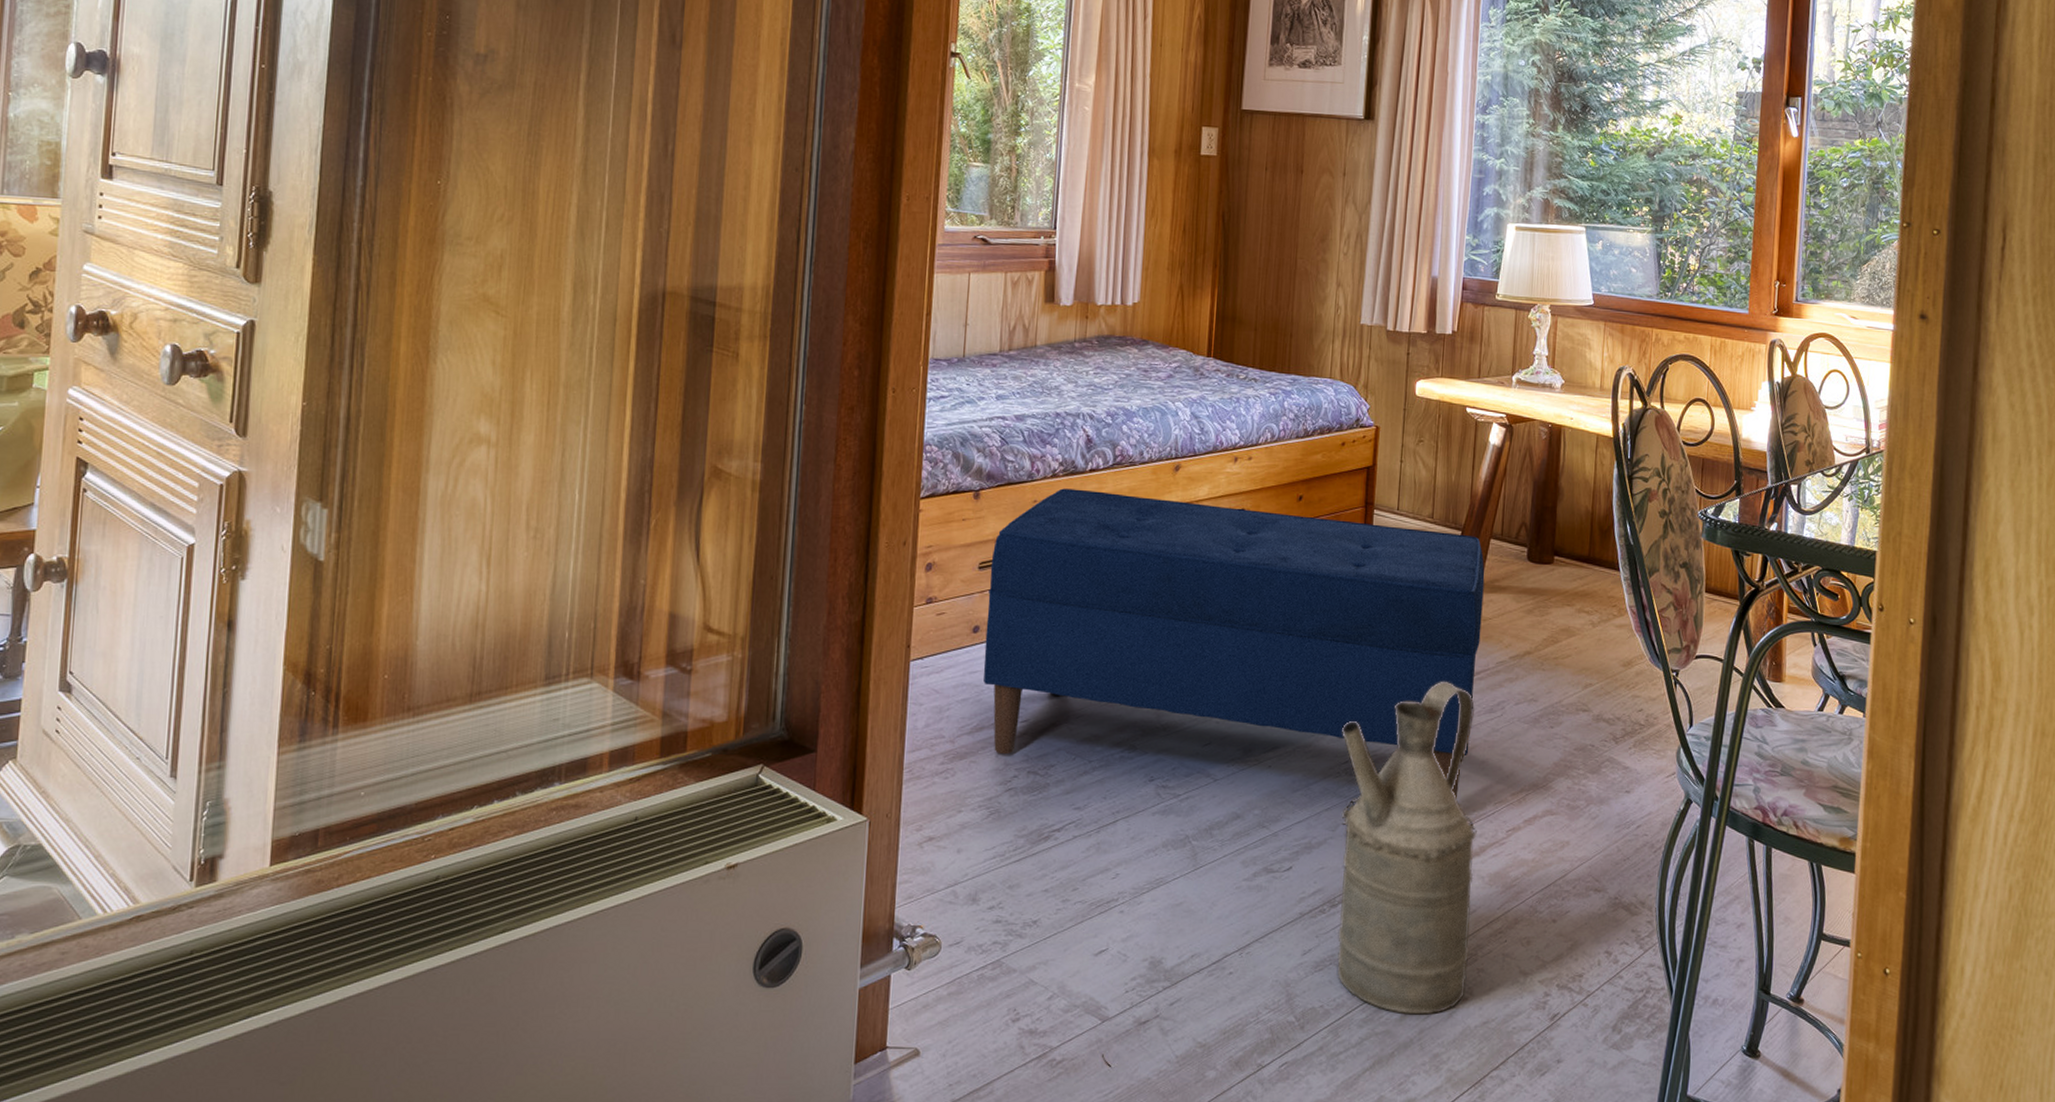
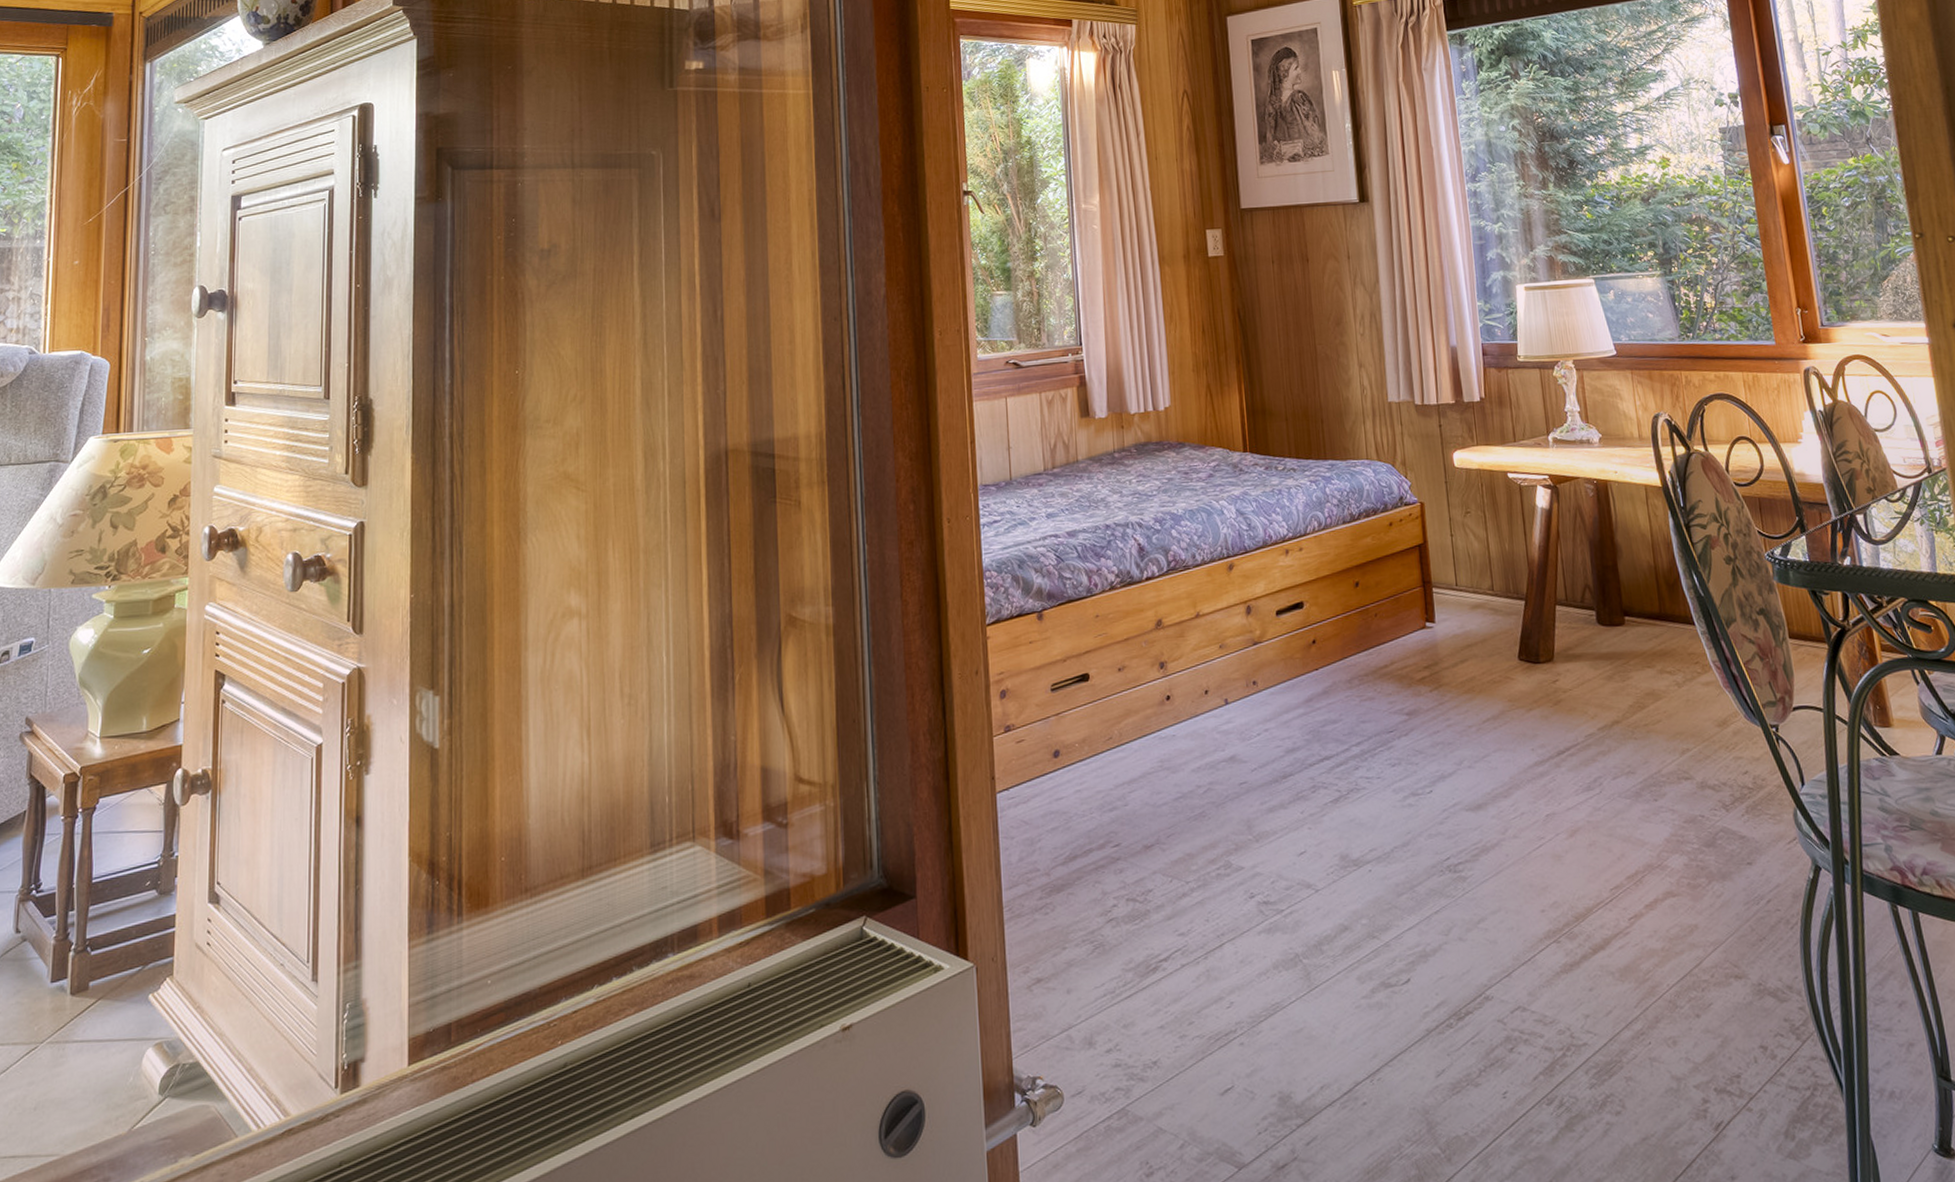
bench: present [983,488,1485,798] -> none [1062,599,1573,887]
watering can: present [1337,682,1478,1015] -> none [1438,762,1616,1136]

